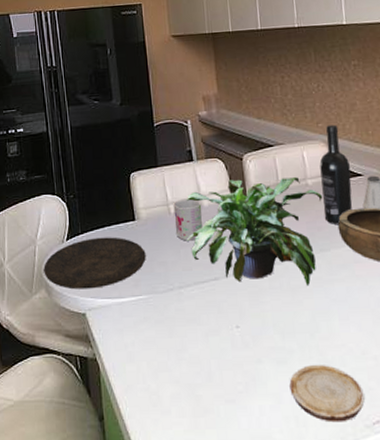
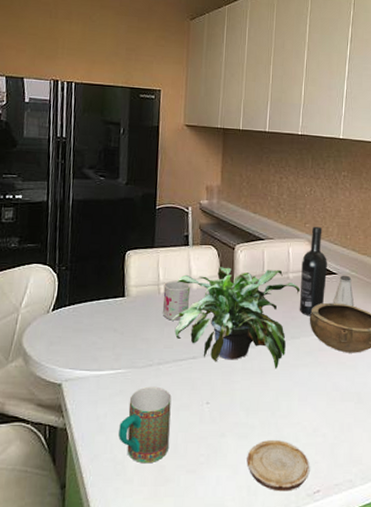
plate: present [43,237,146,290] -> none [23,310,131,360]
mug: none [148,311,203,394] -> present [119,386,172,464]

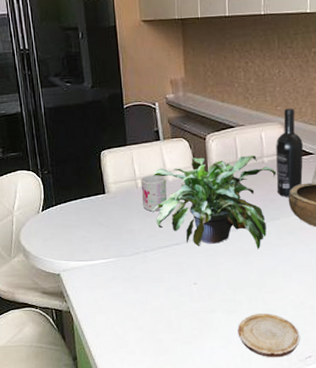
mug: present [119,386,172,464] -> none [116,271,163,338]

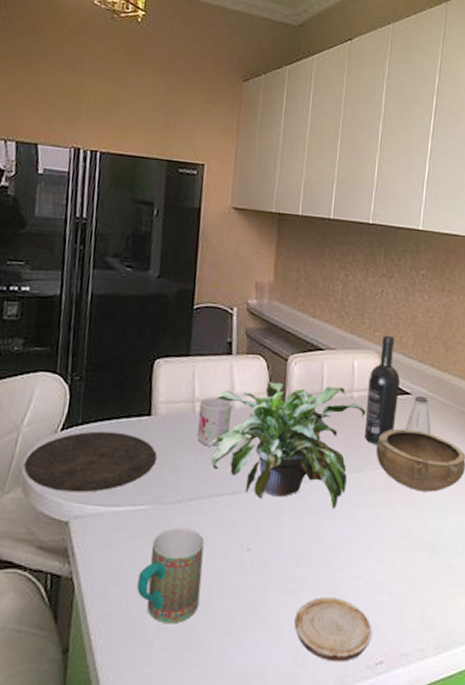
plate: none [21,208,115,254] -> present [24,431,157,493]
mug: none [116,271,163,338] -> present [137,527,205,624]

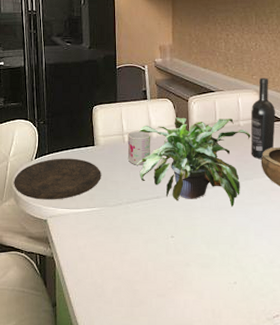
mug: present [137,527,205,624] -> none [97,222,140,288]
wood slice: present [294,598,372,662] -> none [210,270,269,315]

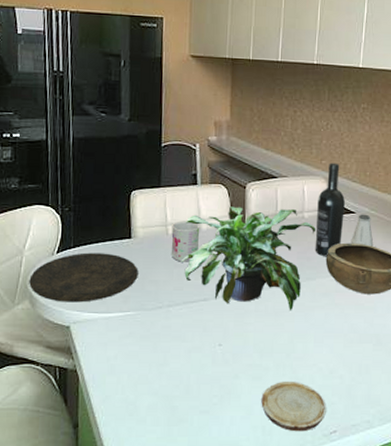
wood slice: none [210,270,269,315] -> present [261,382,326,432]

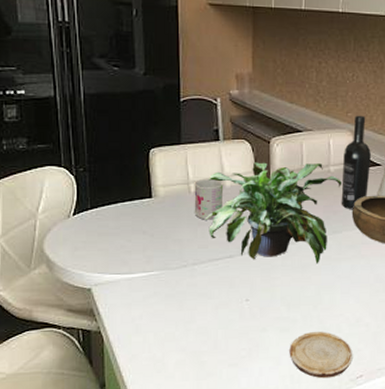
plate: present [29,252,138,303] -> none [45,213,161,265]

